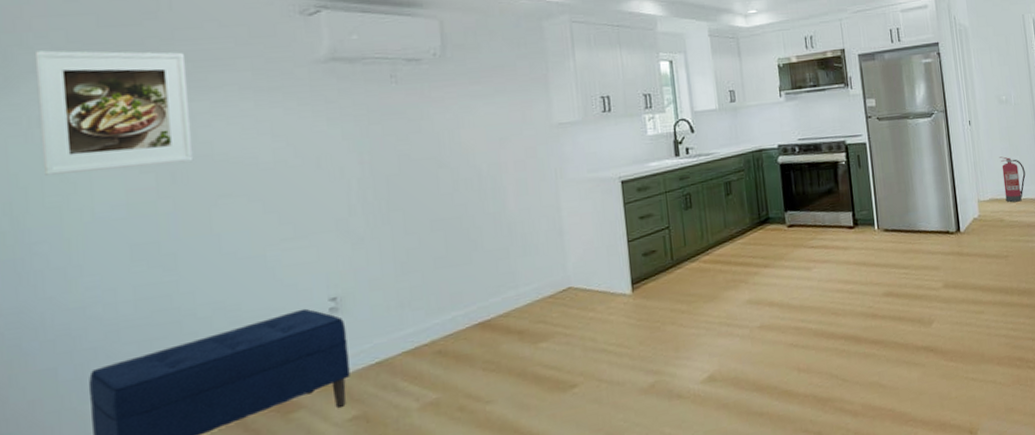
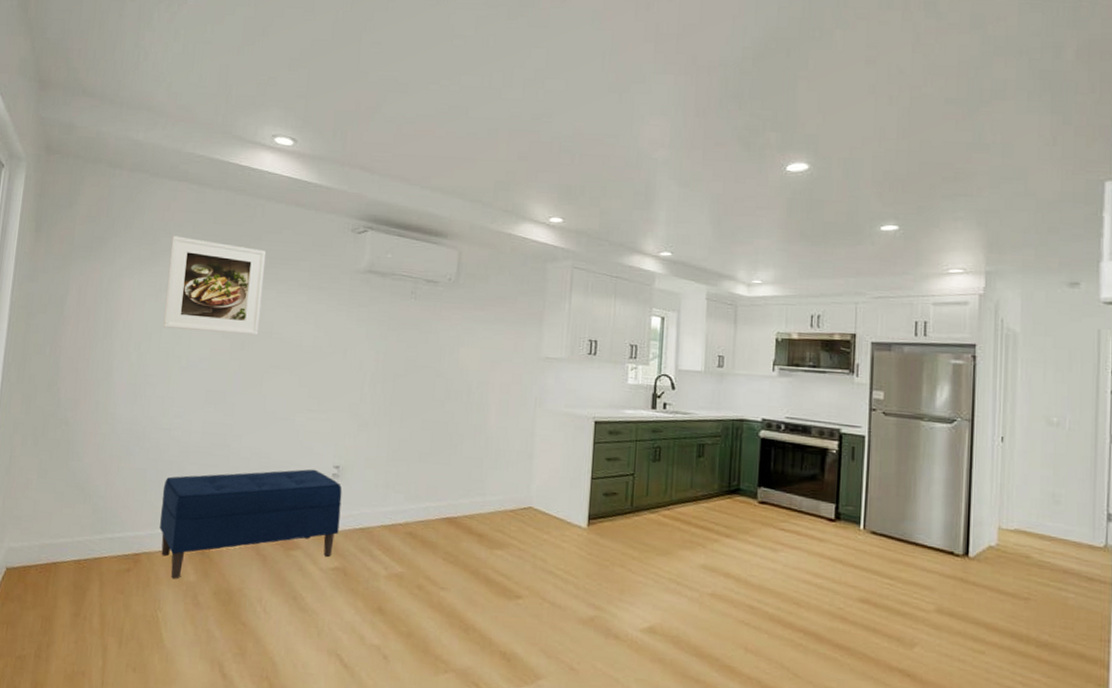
fire extinguisher: present [999,156,1026,203] -> none [1037,485,1071,542]

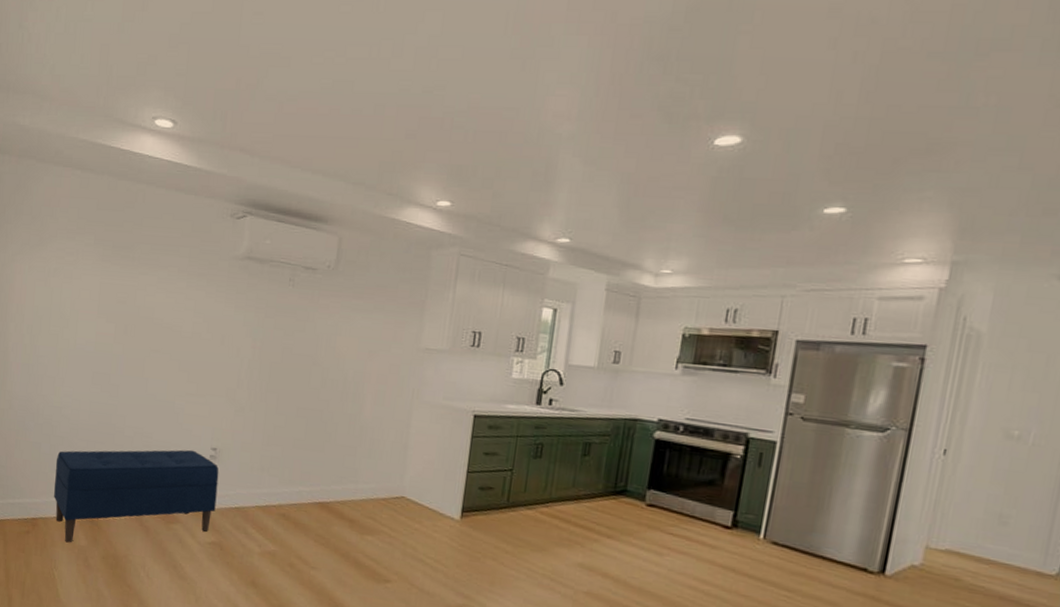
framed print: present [164,236,267,336] -> none [53,222,148,321]

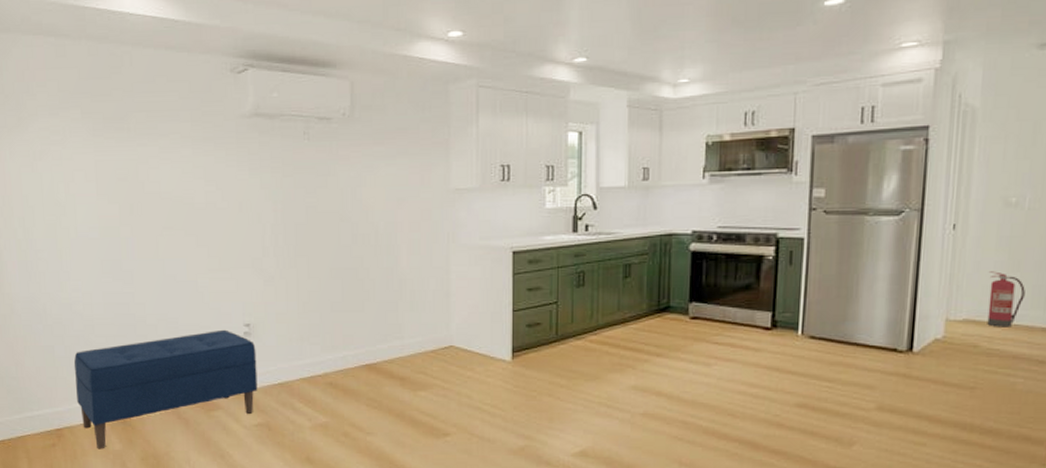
fire extinguisher: none [973,504,1021,566] -> present [987,271,1025,327]

